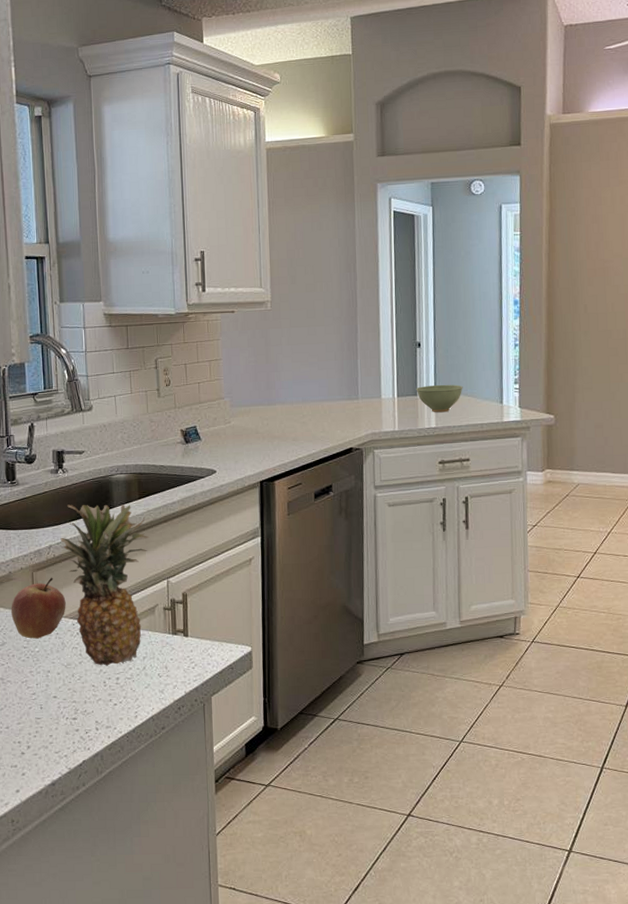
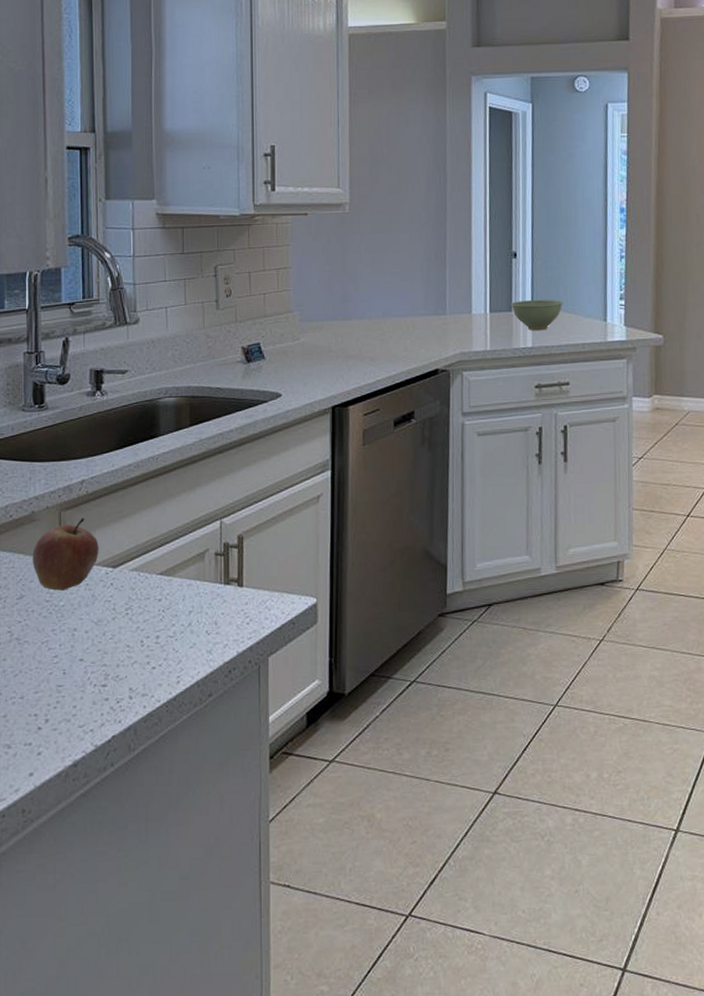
fruit: present [60,504,149,666] -> none [95,432,201,622]

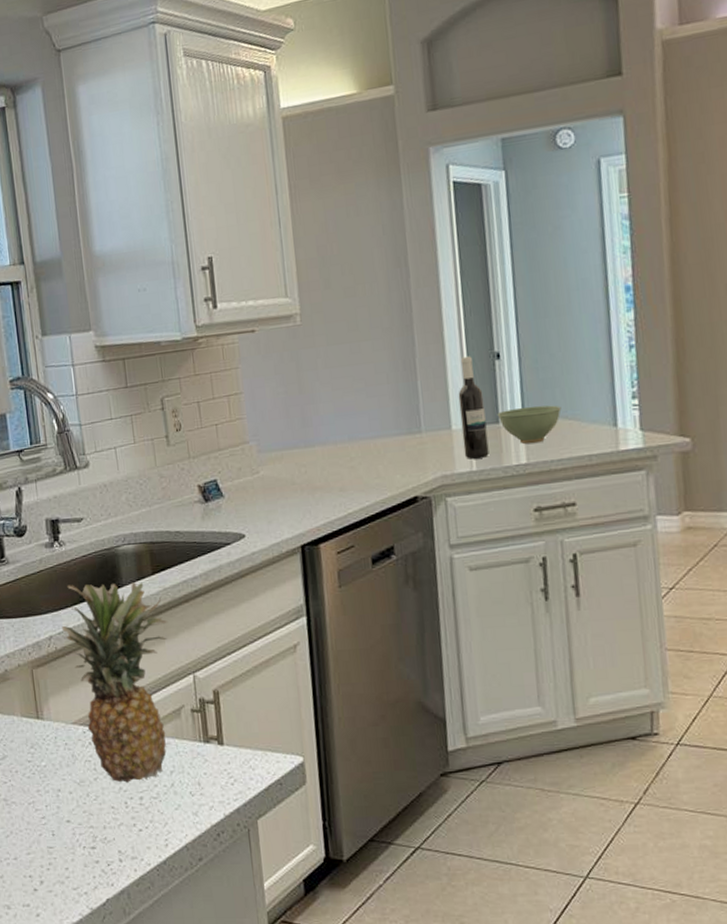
fruit: present [32,517,99,591] -> none [10,675,74,751]
fruit: none [95,432,201,622] -> present [61,582,168,783]
wine bottle: none [479,253,502,340] -> present [458,356,489,459]

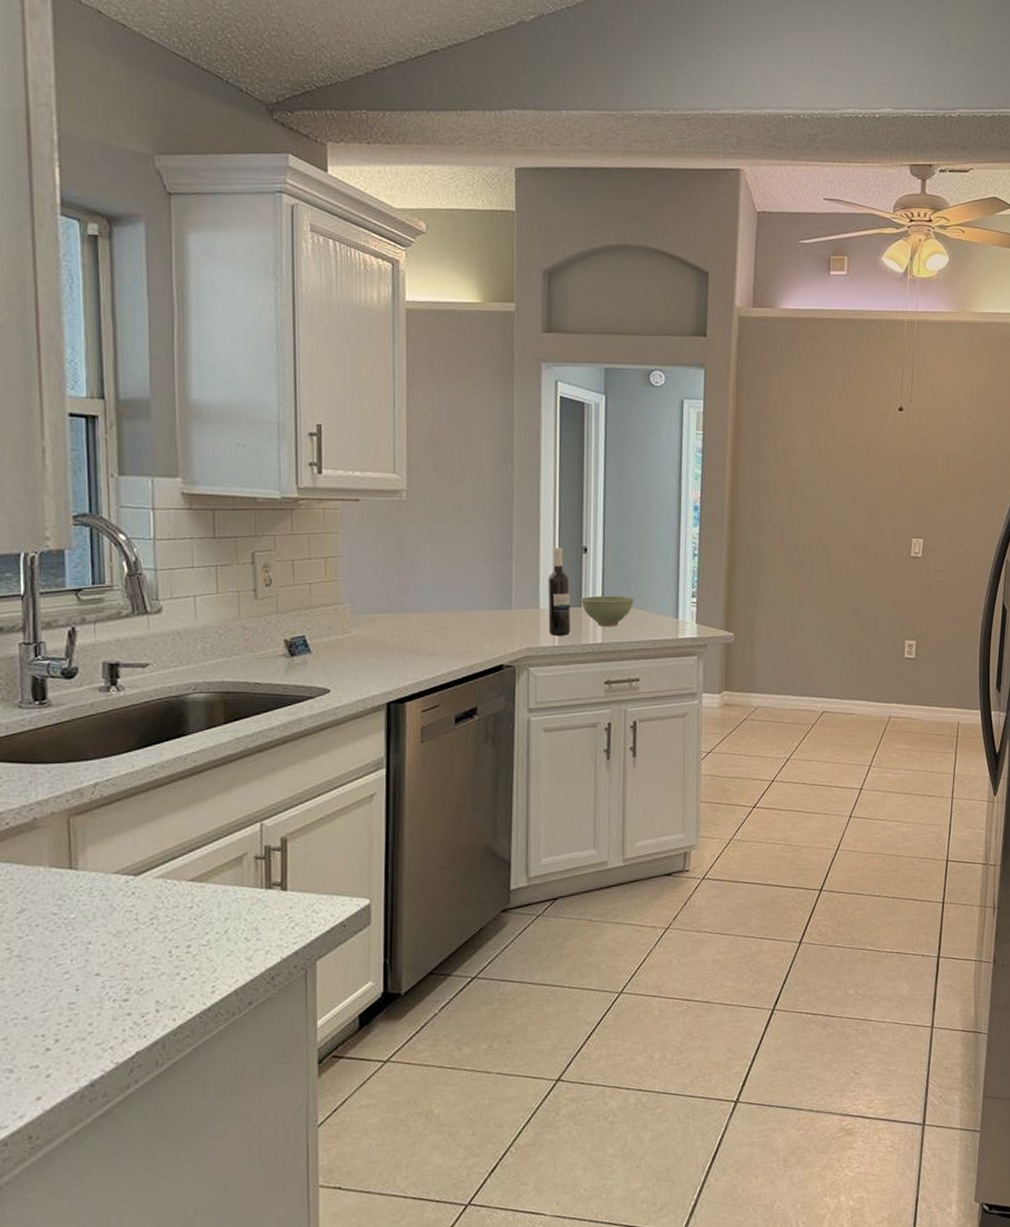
fruit: present [61,582,168,783] -> none [111,730,238,932]

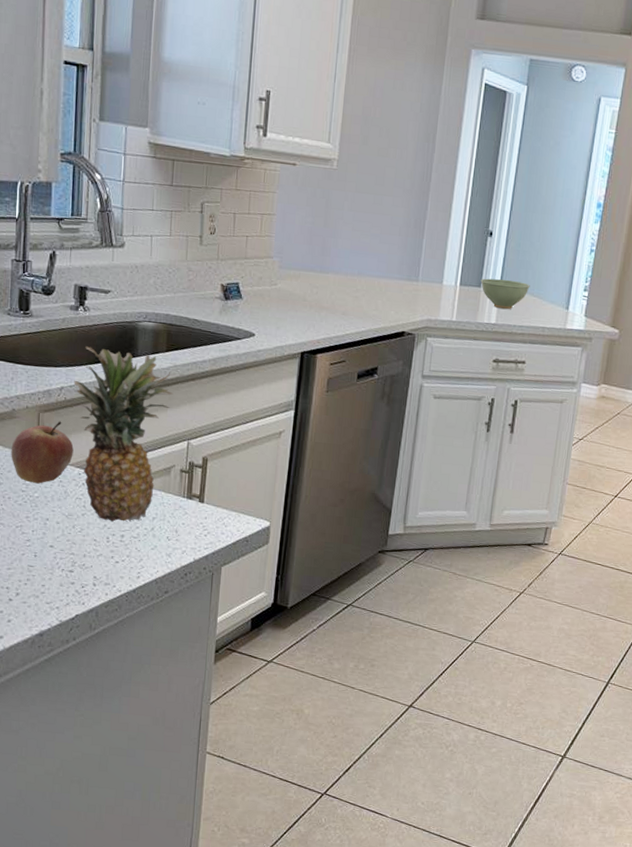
fruit: none [35,823,117,903] -> present [11,421,74,484]
fruit: none [111,730,238,932] -> present [74,346,173,522]
wine bottle: present [548,547,570,636] -> none [448,228,473,312]

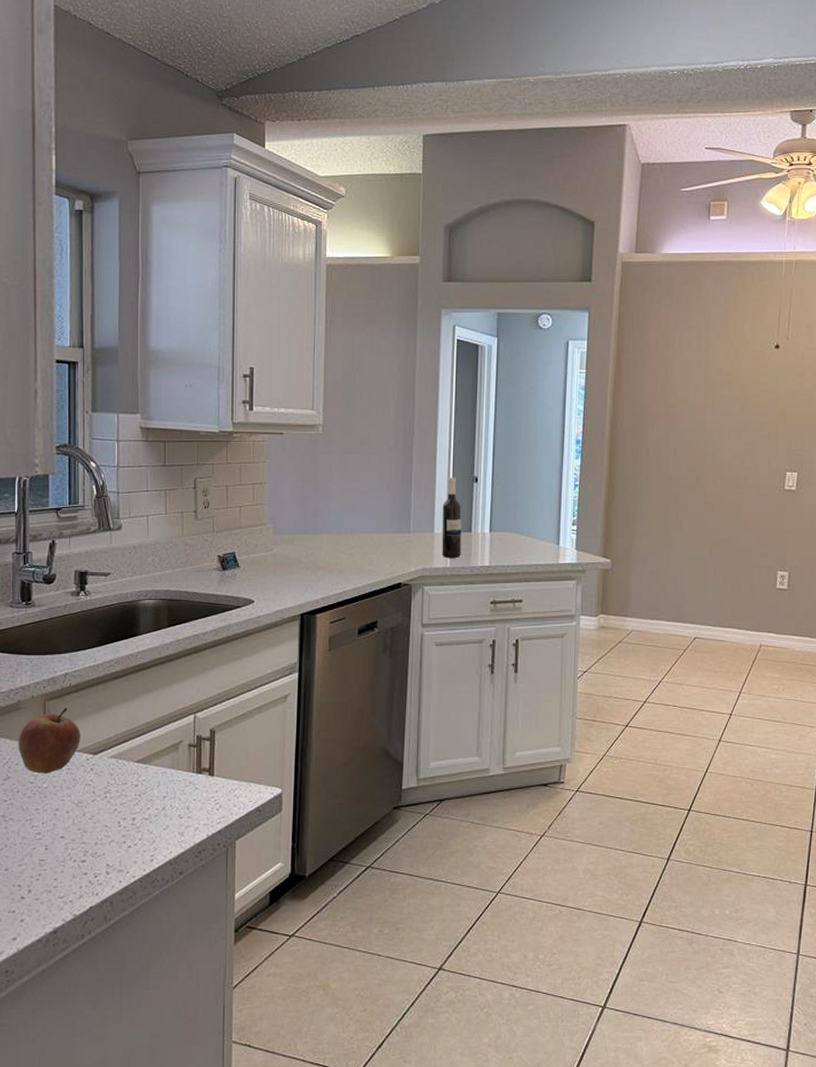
fruit: present [74,346,173,522] -> none [78,630,177,805]
wine bottle: none [448,228,473,312] -> present [442,477,461,558]
bowl: present [480,278,530,310] -> none [470,522,520,551]

